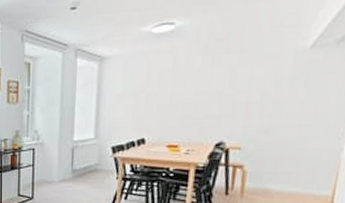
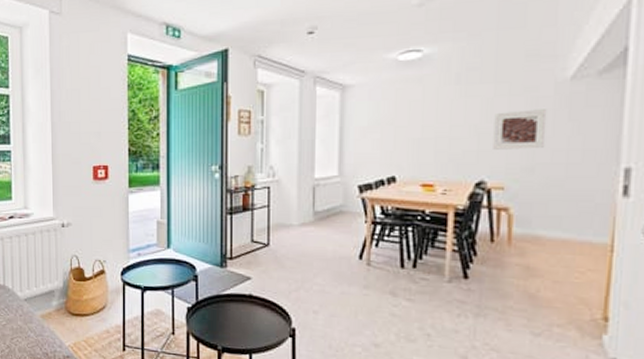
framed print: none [233,76,286,114] -> present [493,109,547,150]

